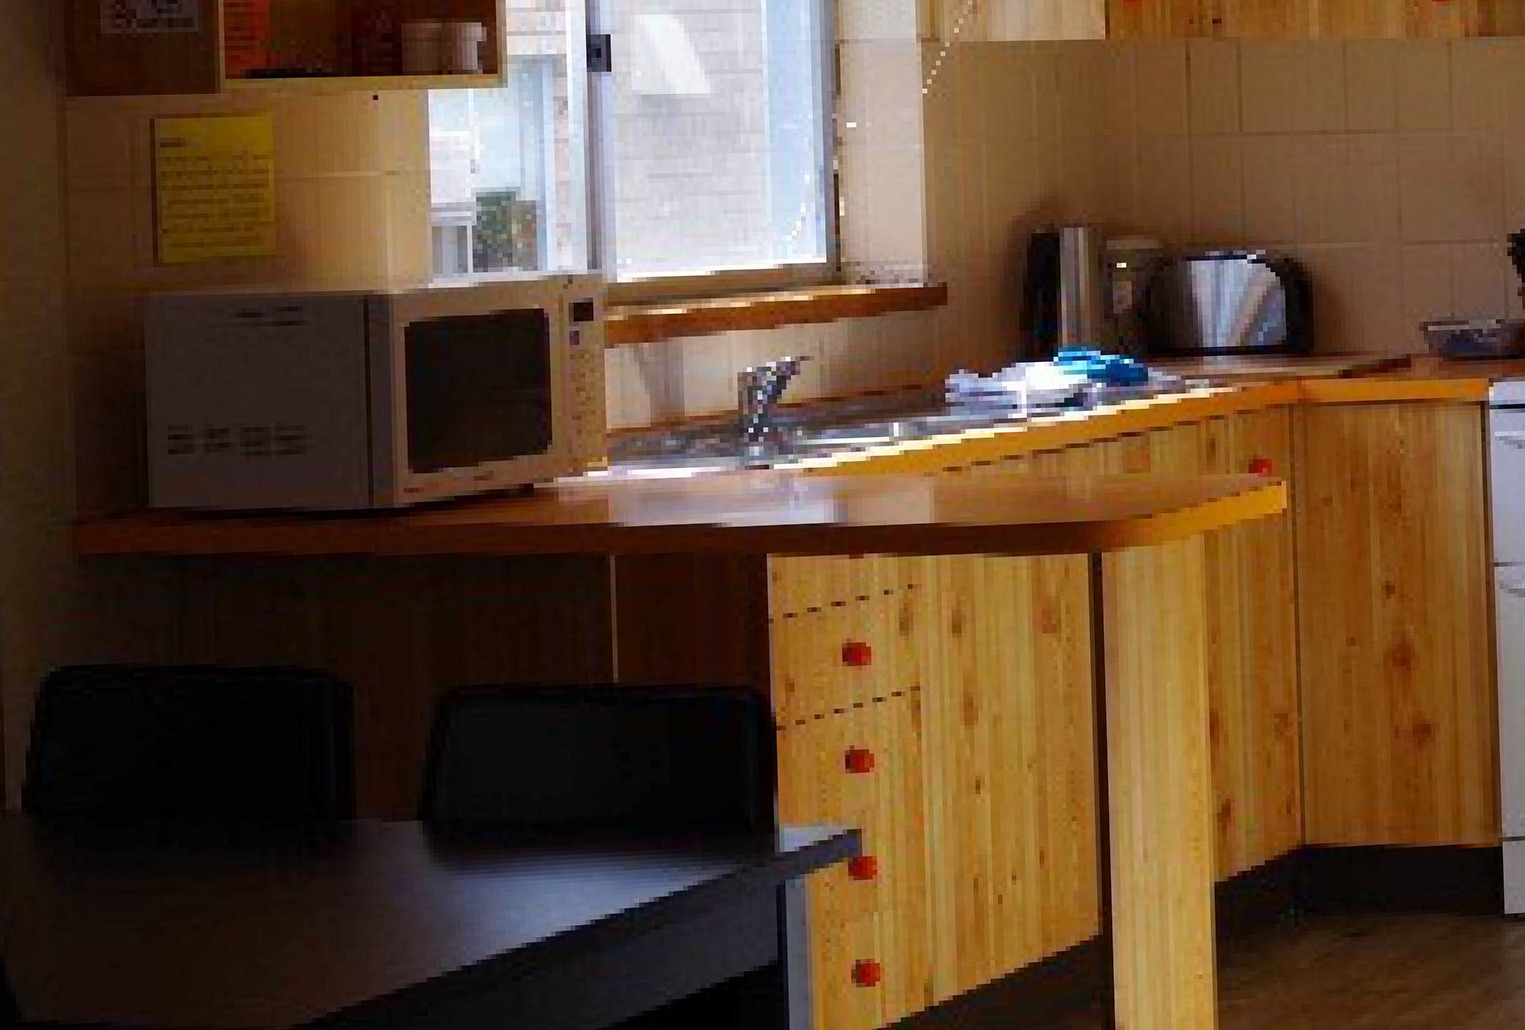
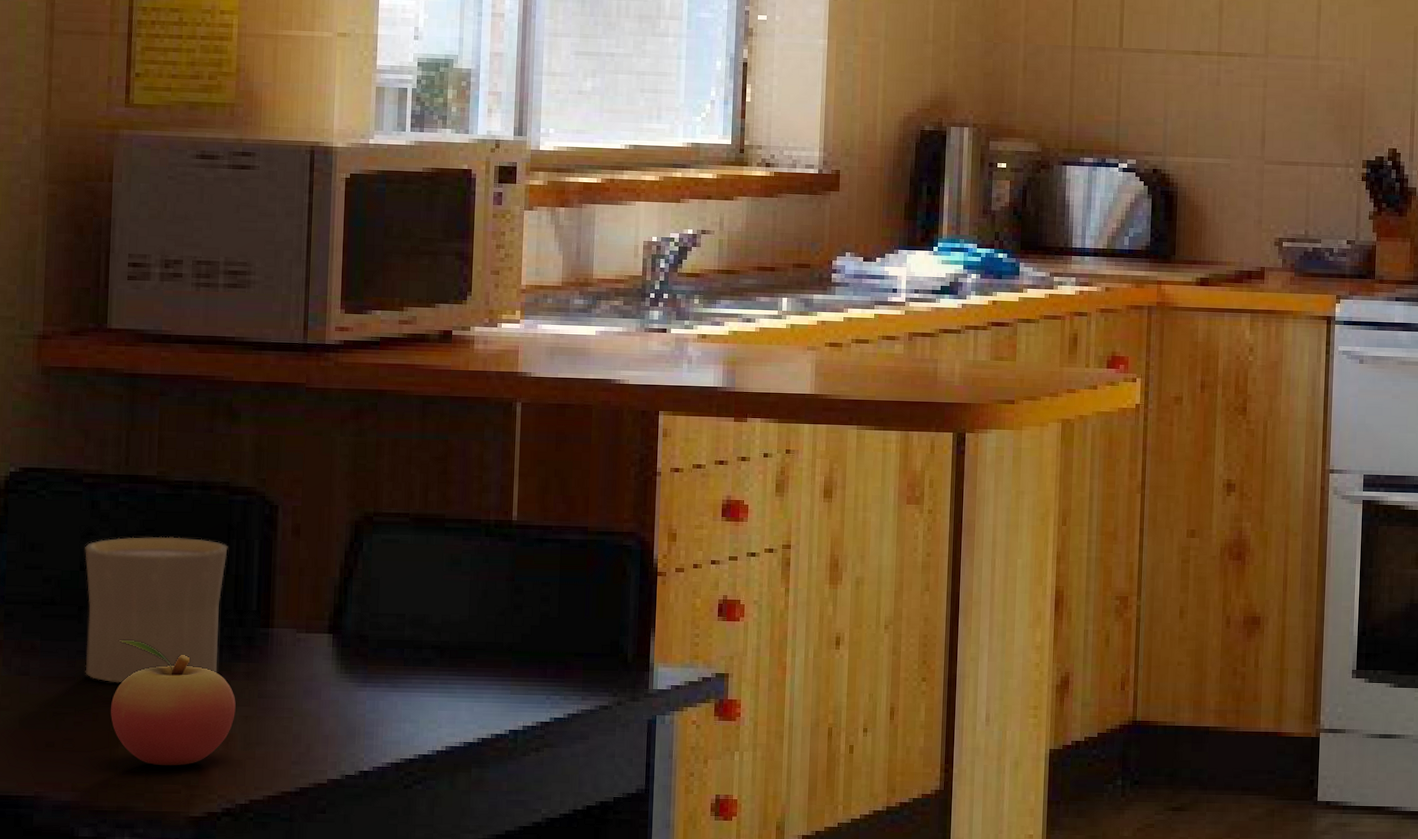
cup: none [140,728,300,893] -> present [85,536,228,683]
fruit: none [180,844,320,978] -> present [111,640,236,766]

